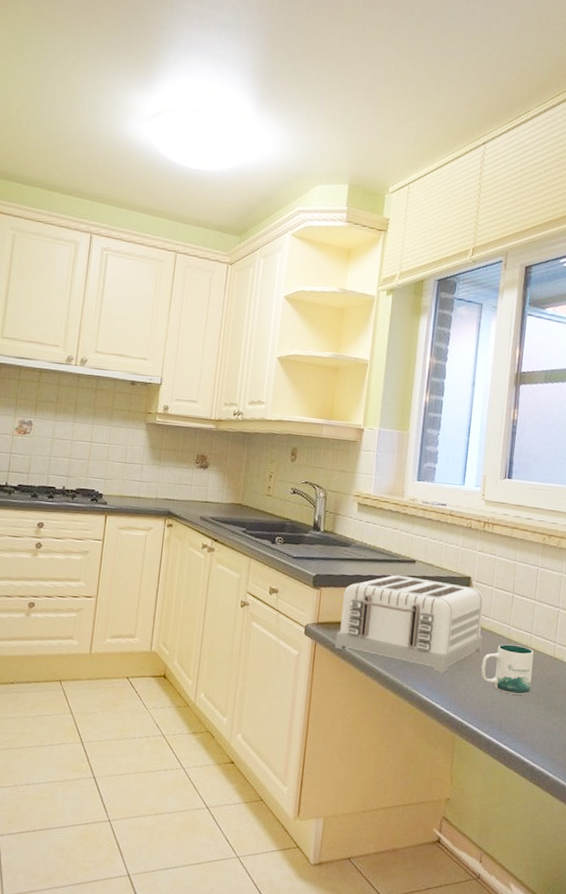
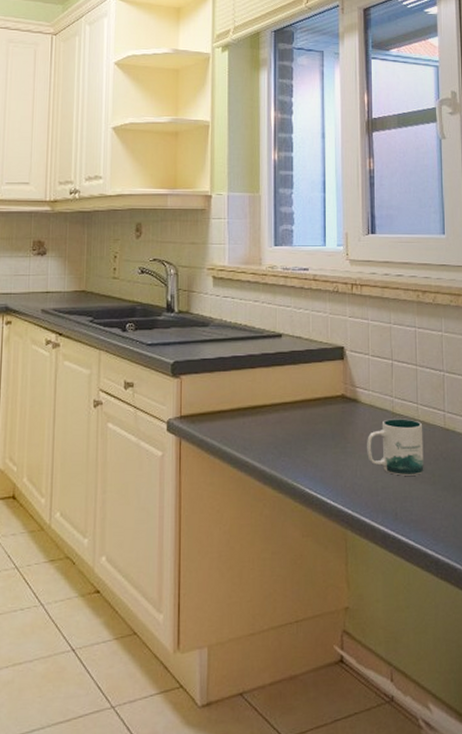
toaster: present [334,574,484,673] -> none [202,352,366,459]

